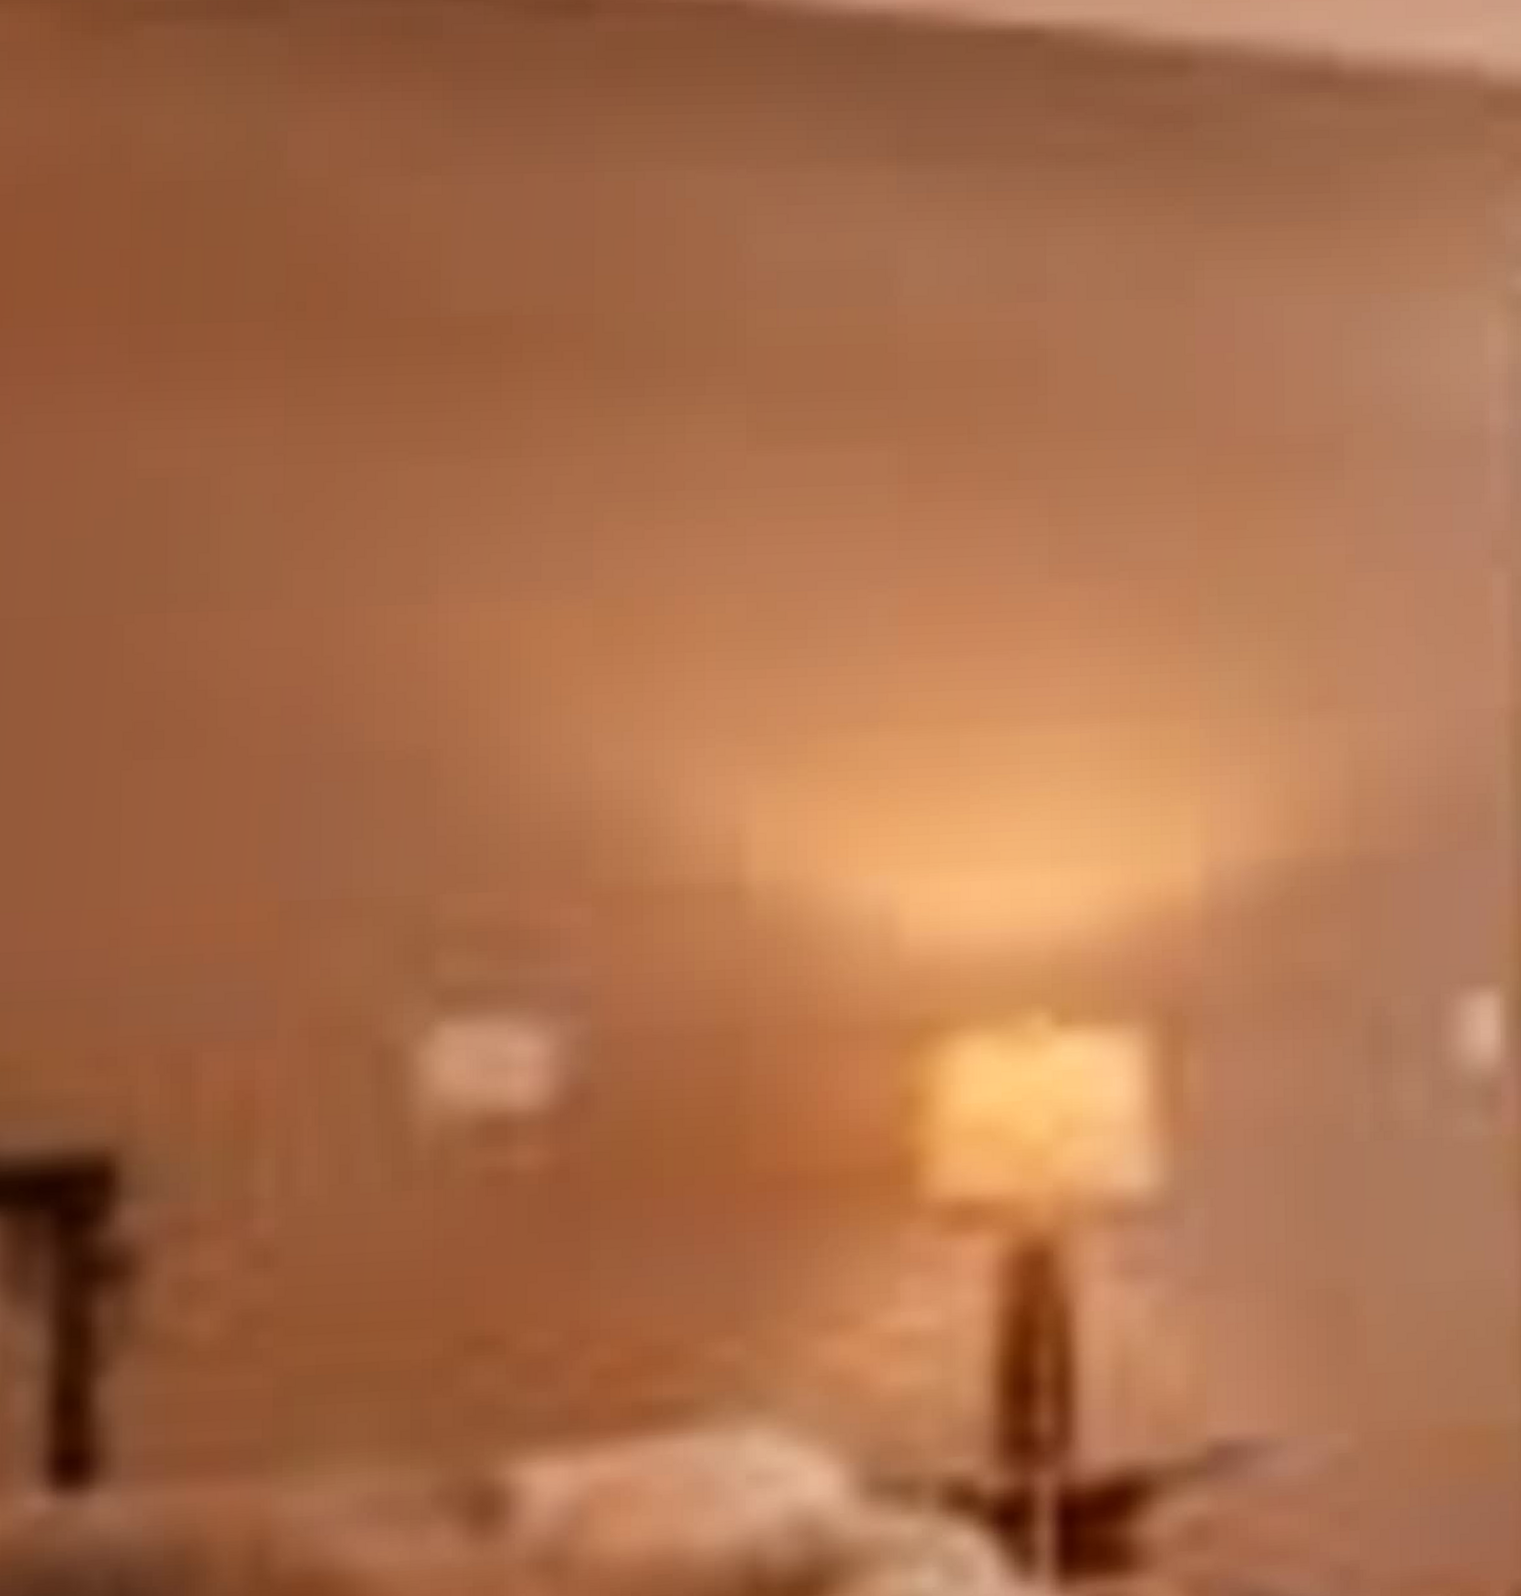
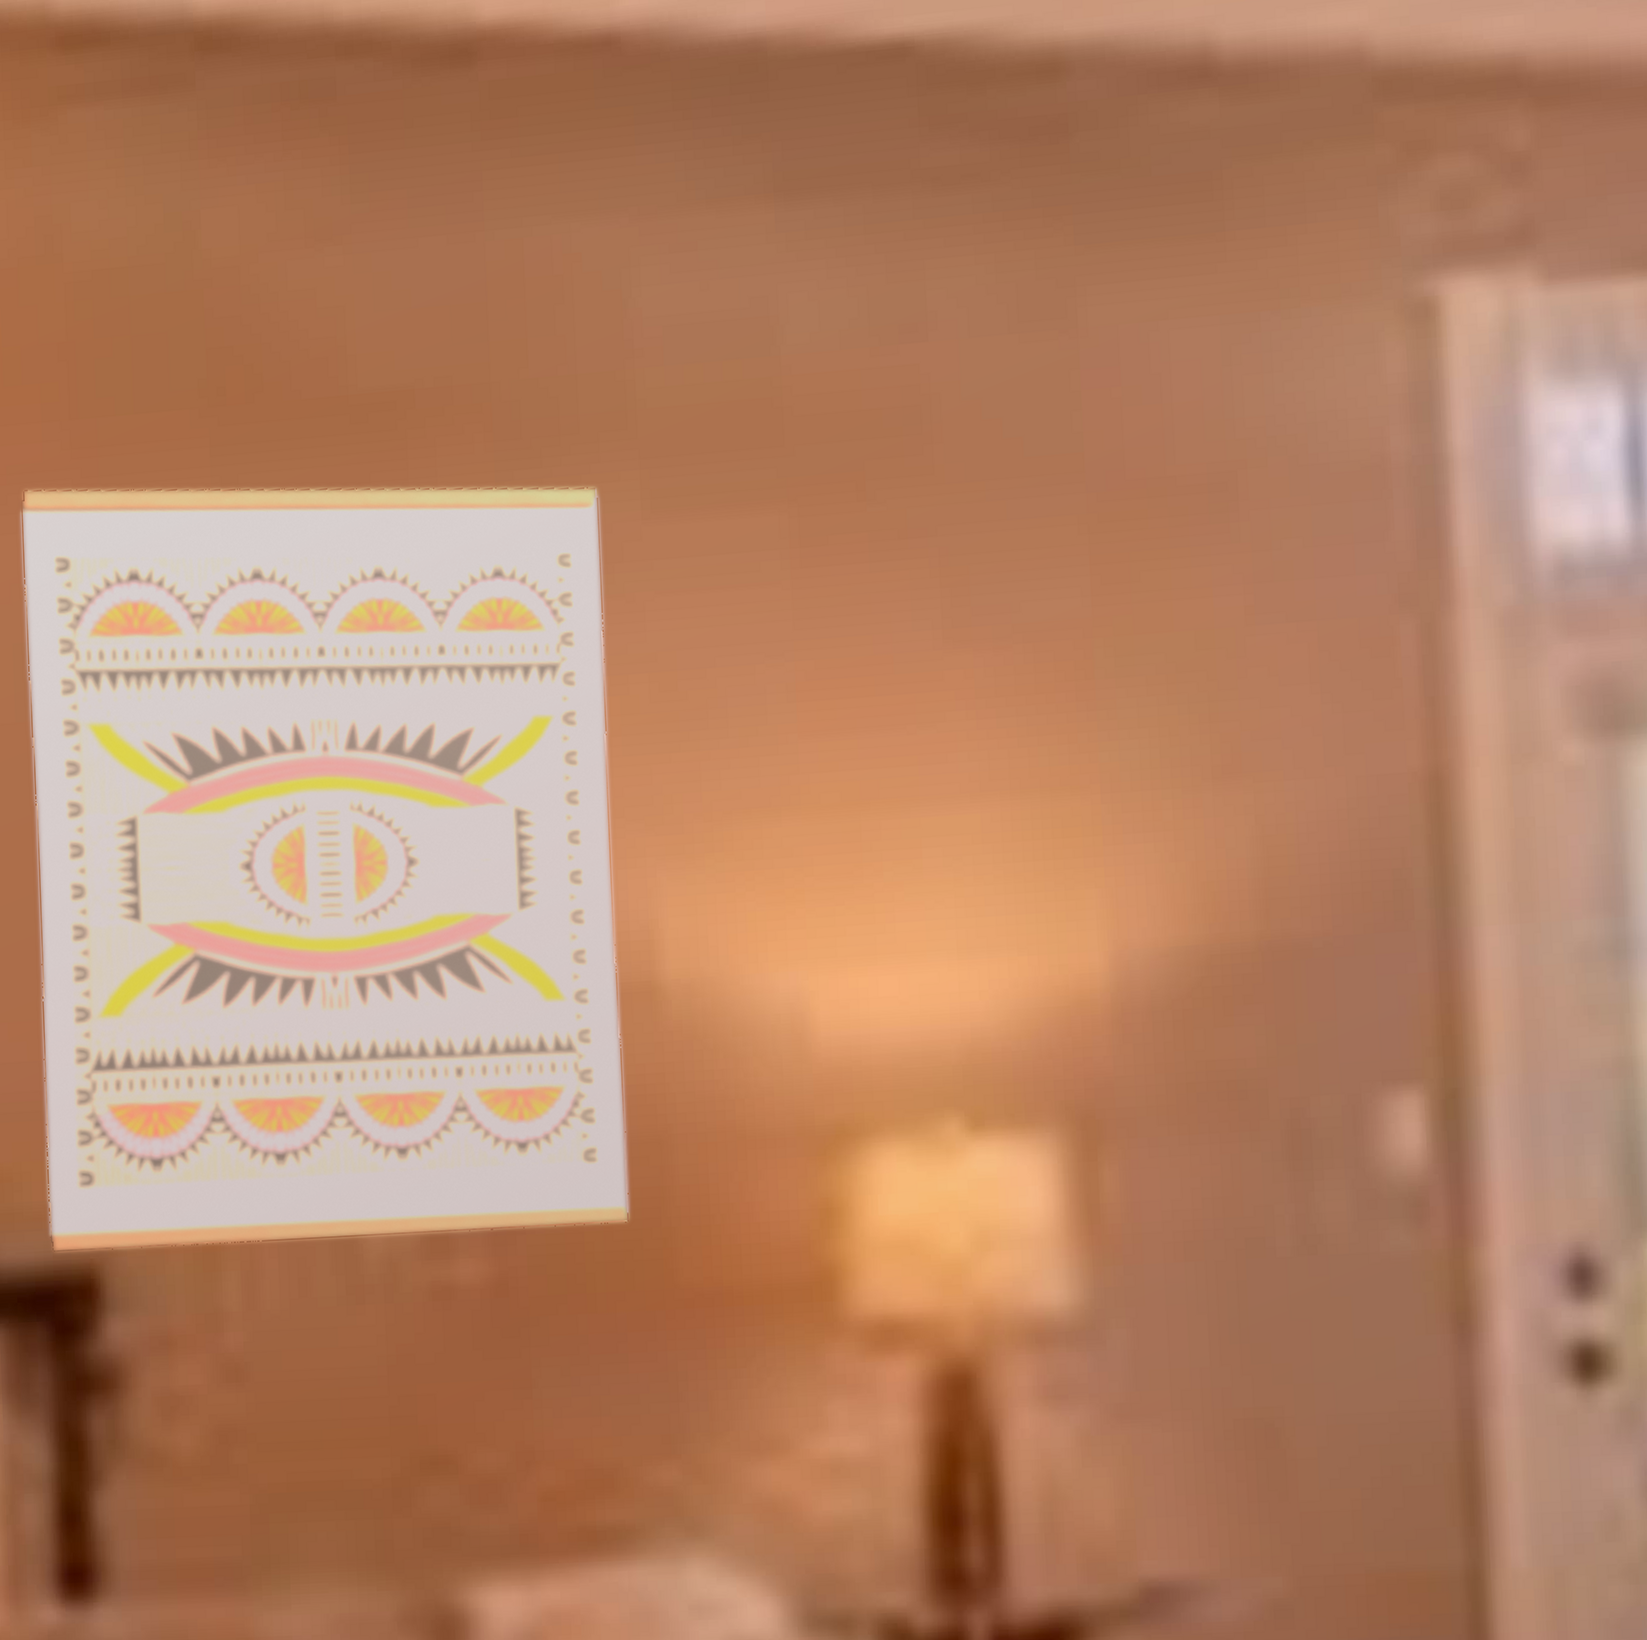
wall art: none [59,390,703,1141] -> present [20,486,630,1253]

